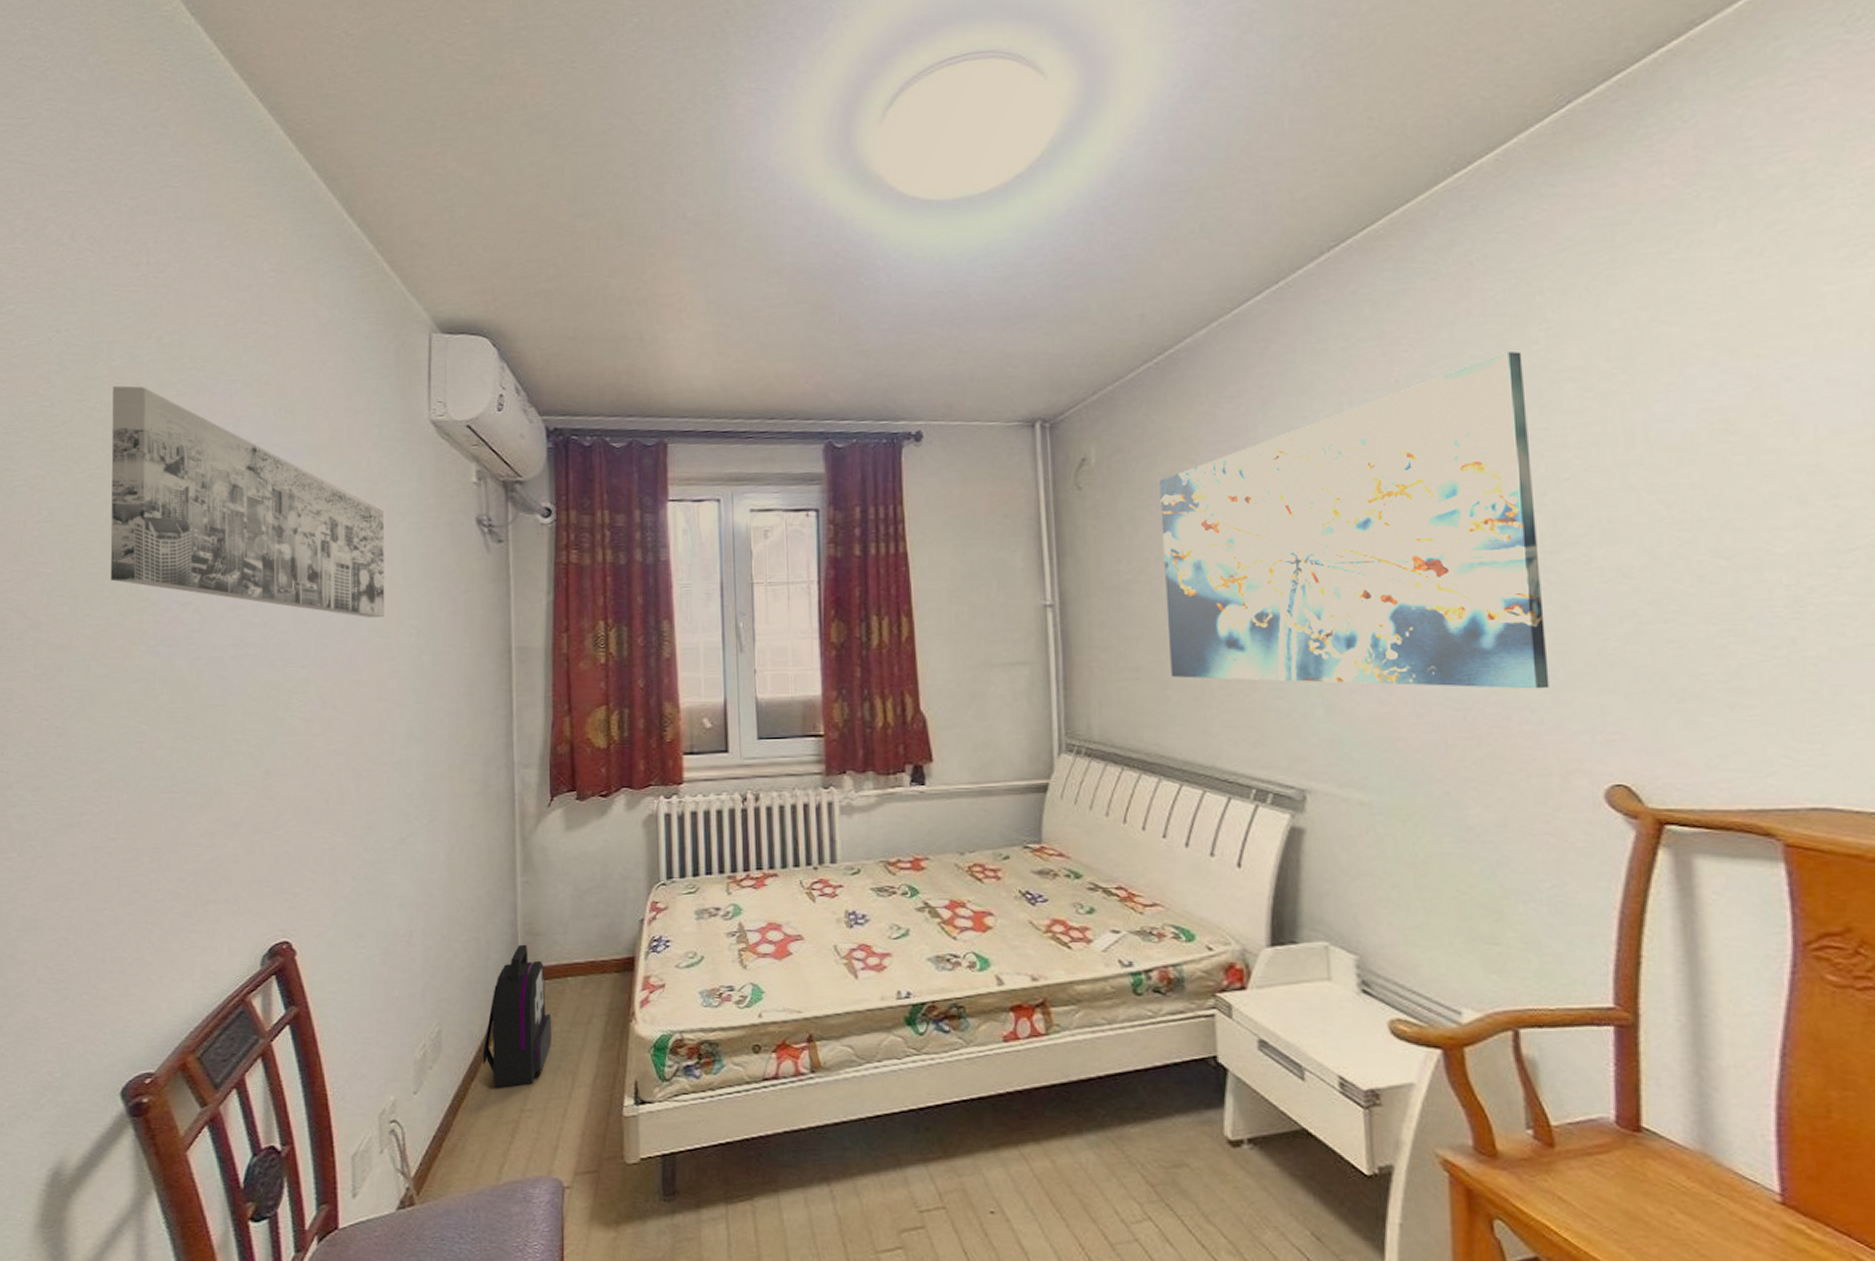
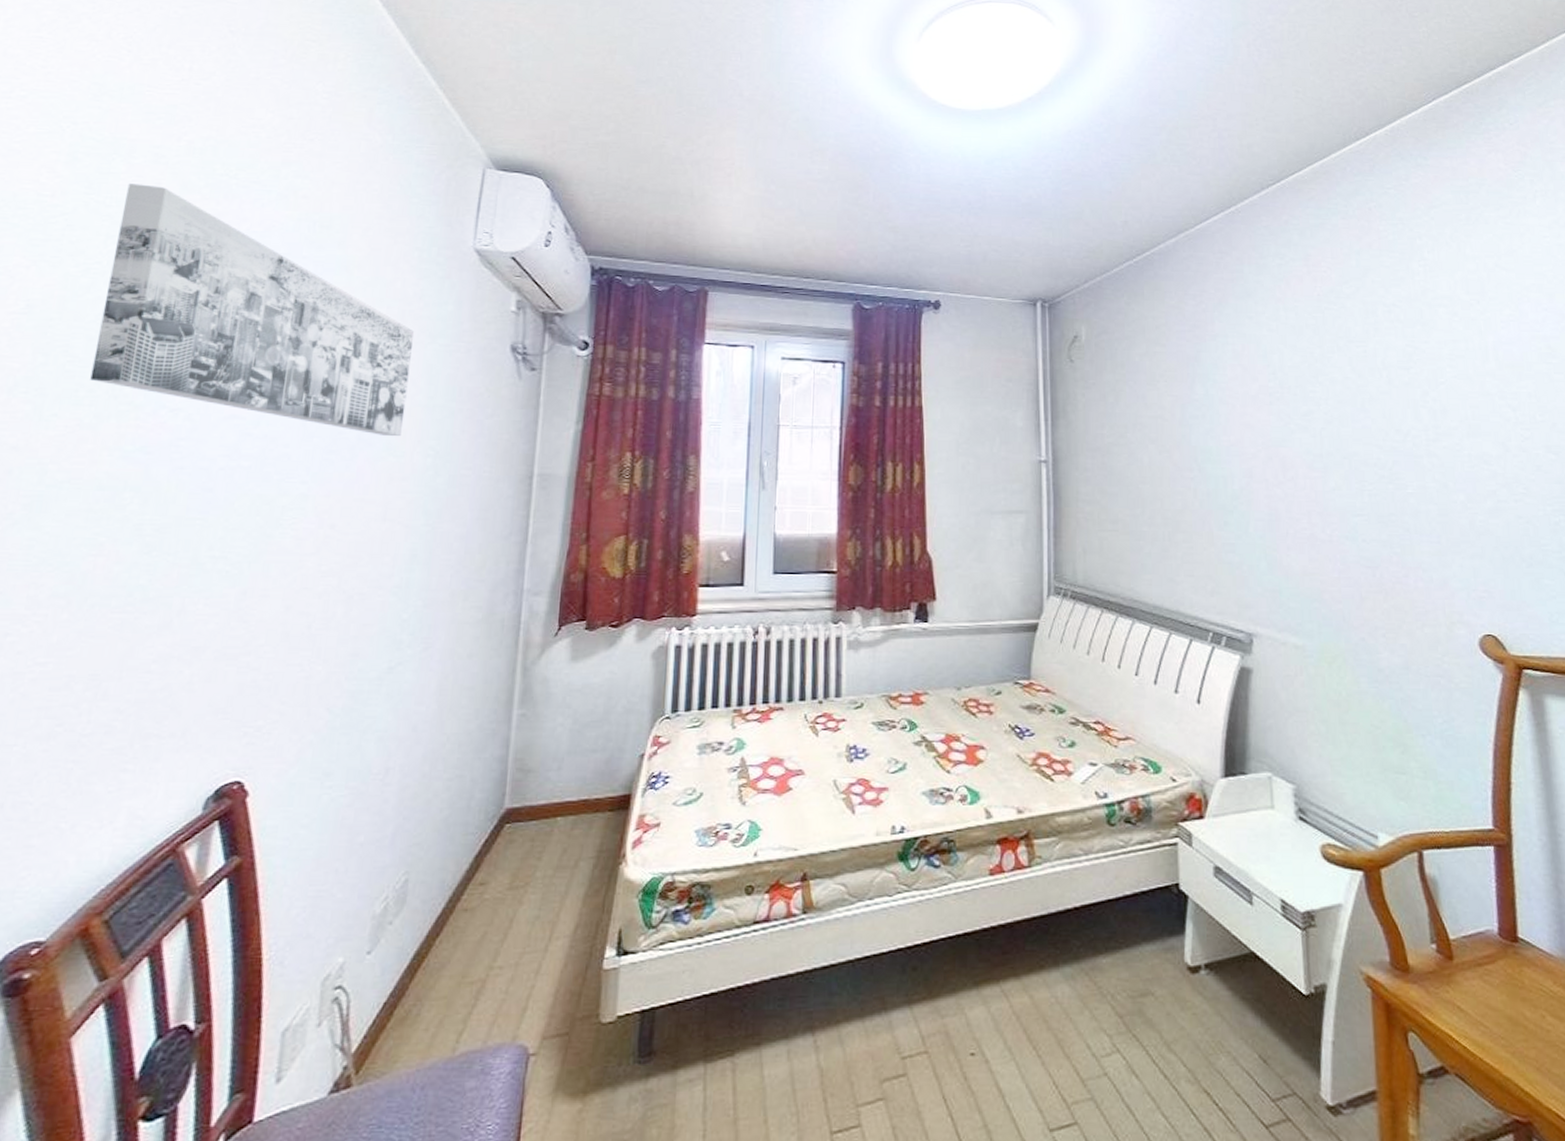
backpack: present [482,944,553,1088] -> none [451,782,536,943]
wall art: present [1159,351,1550,689] -> none [1137,280,1436,552]

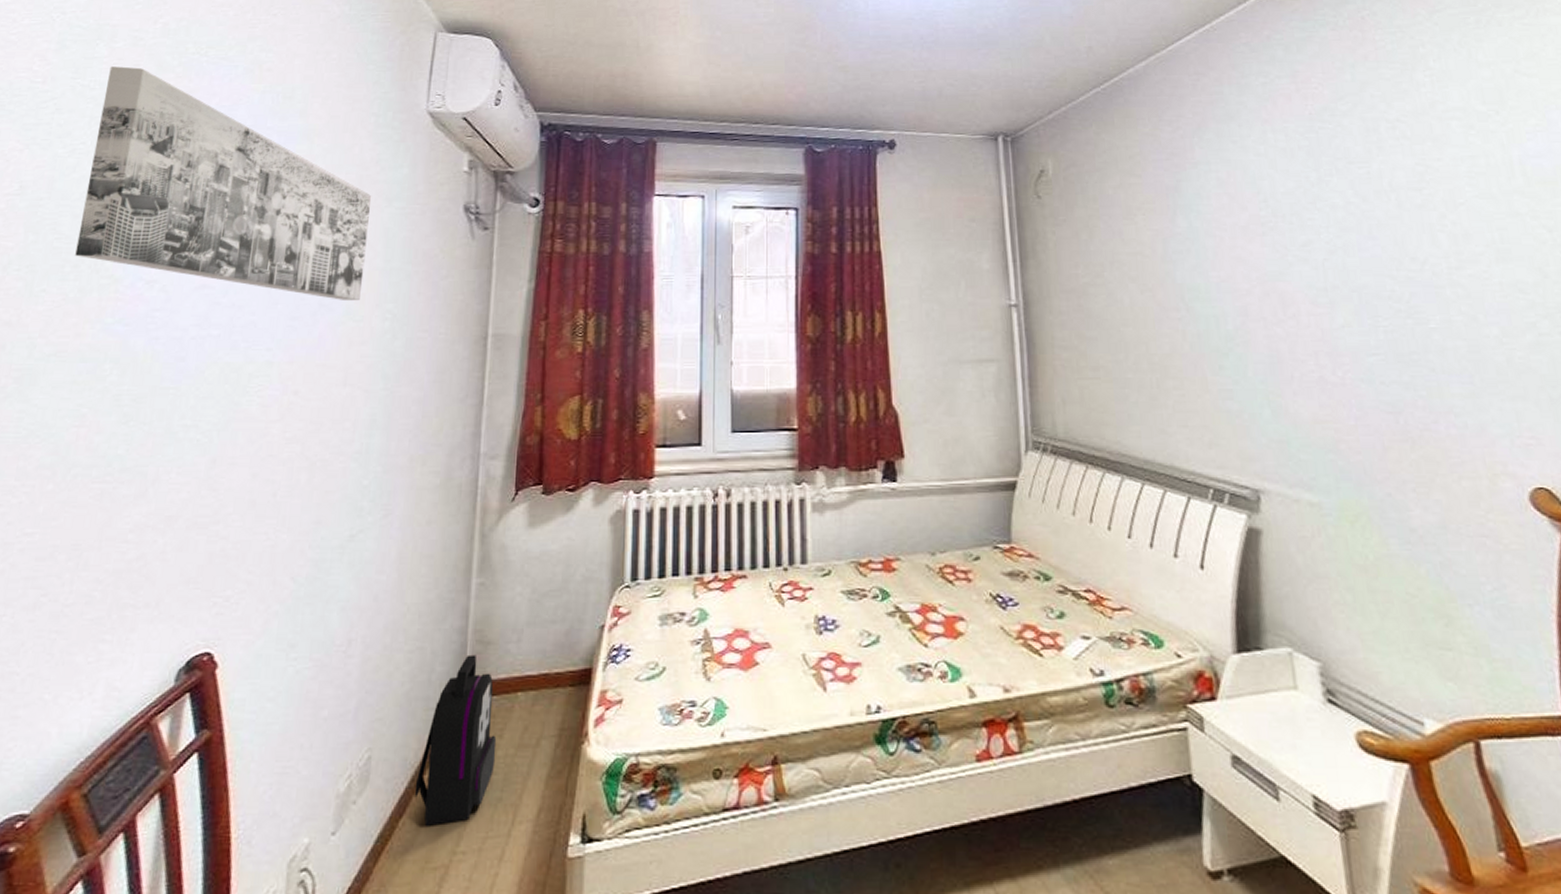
backpack: none [451,782,536,943] -> present [414,654,497,826]

